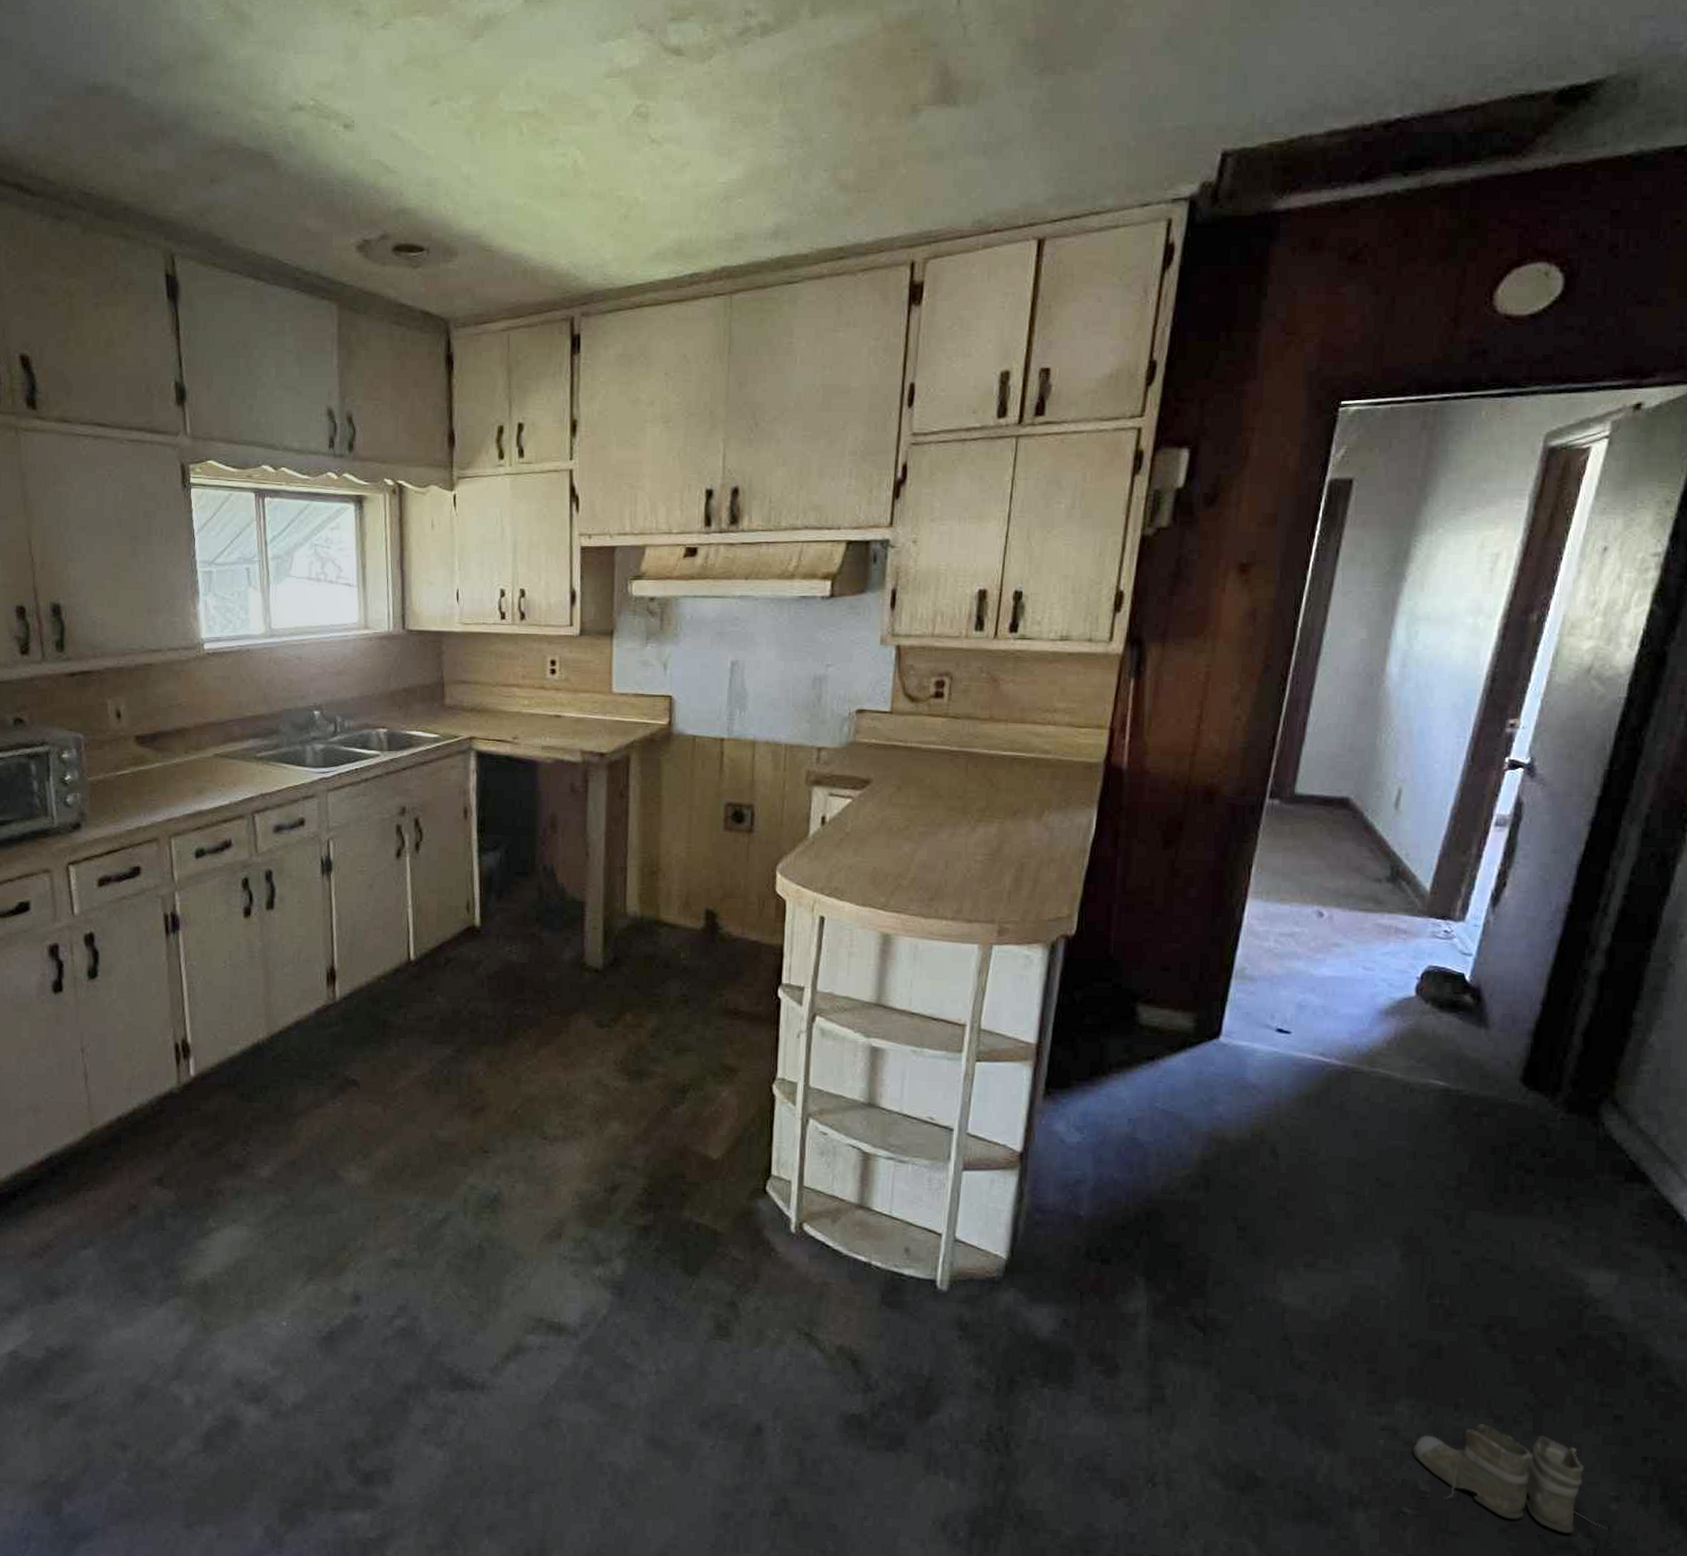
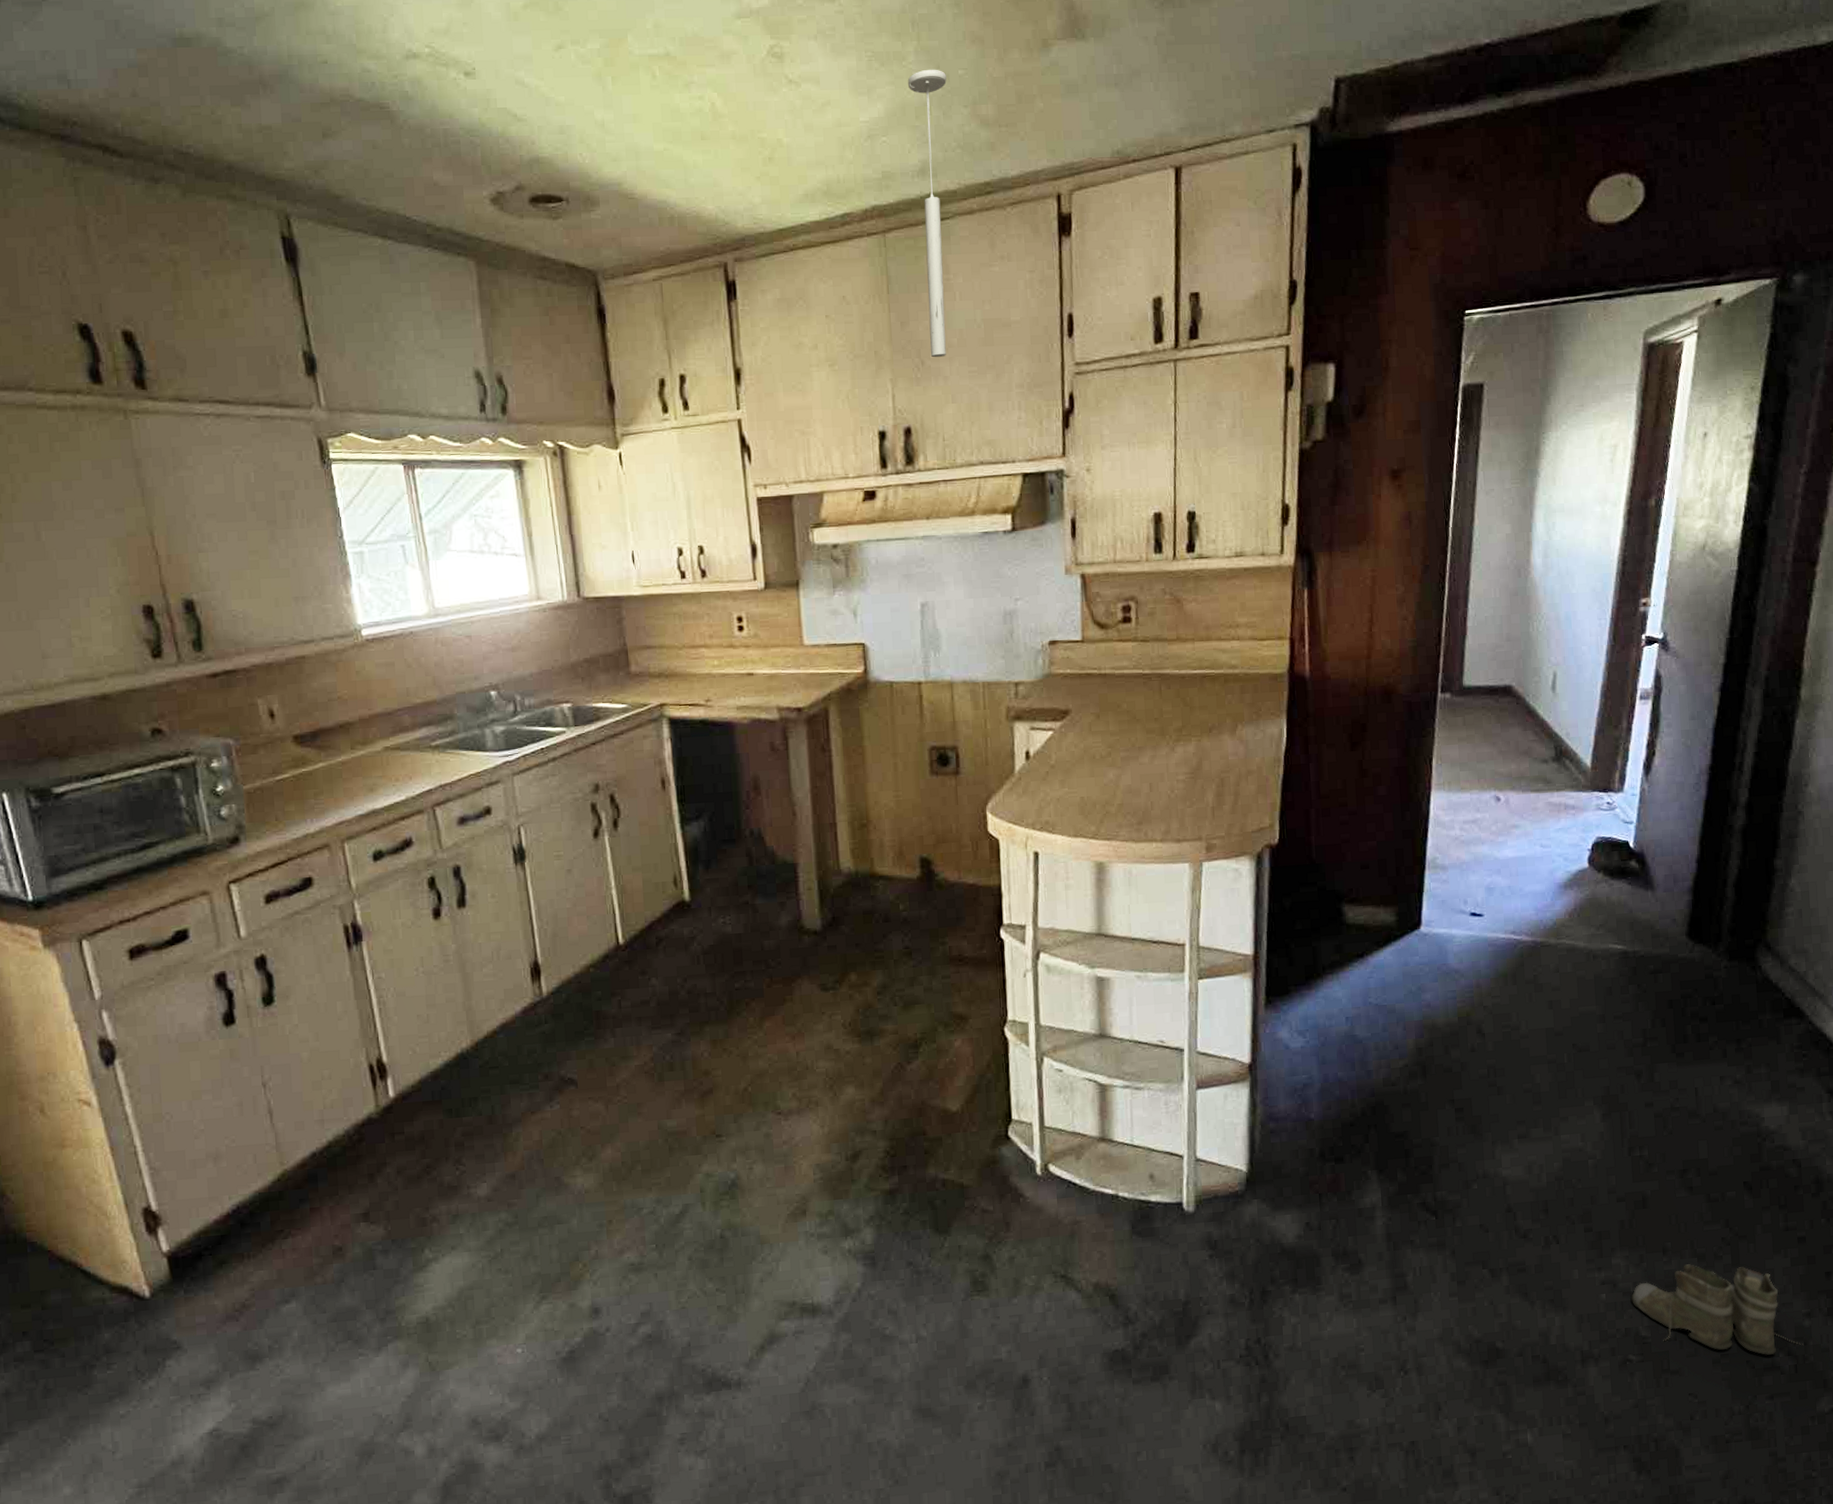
ceiling light: none [766,132,809,420] -> present [907,69,947,358]

